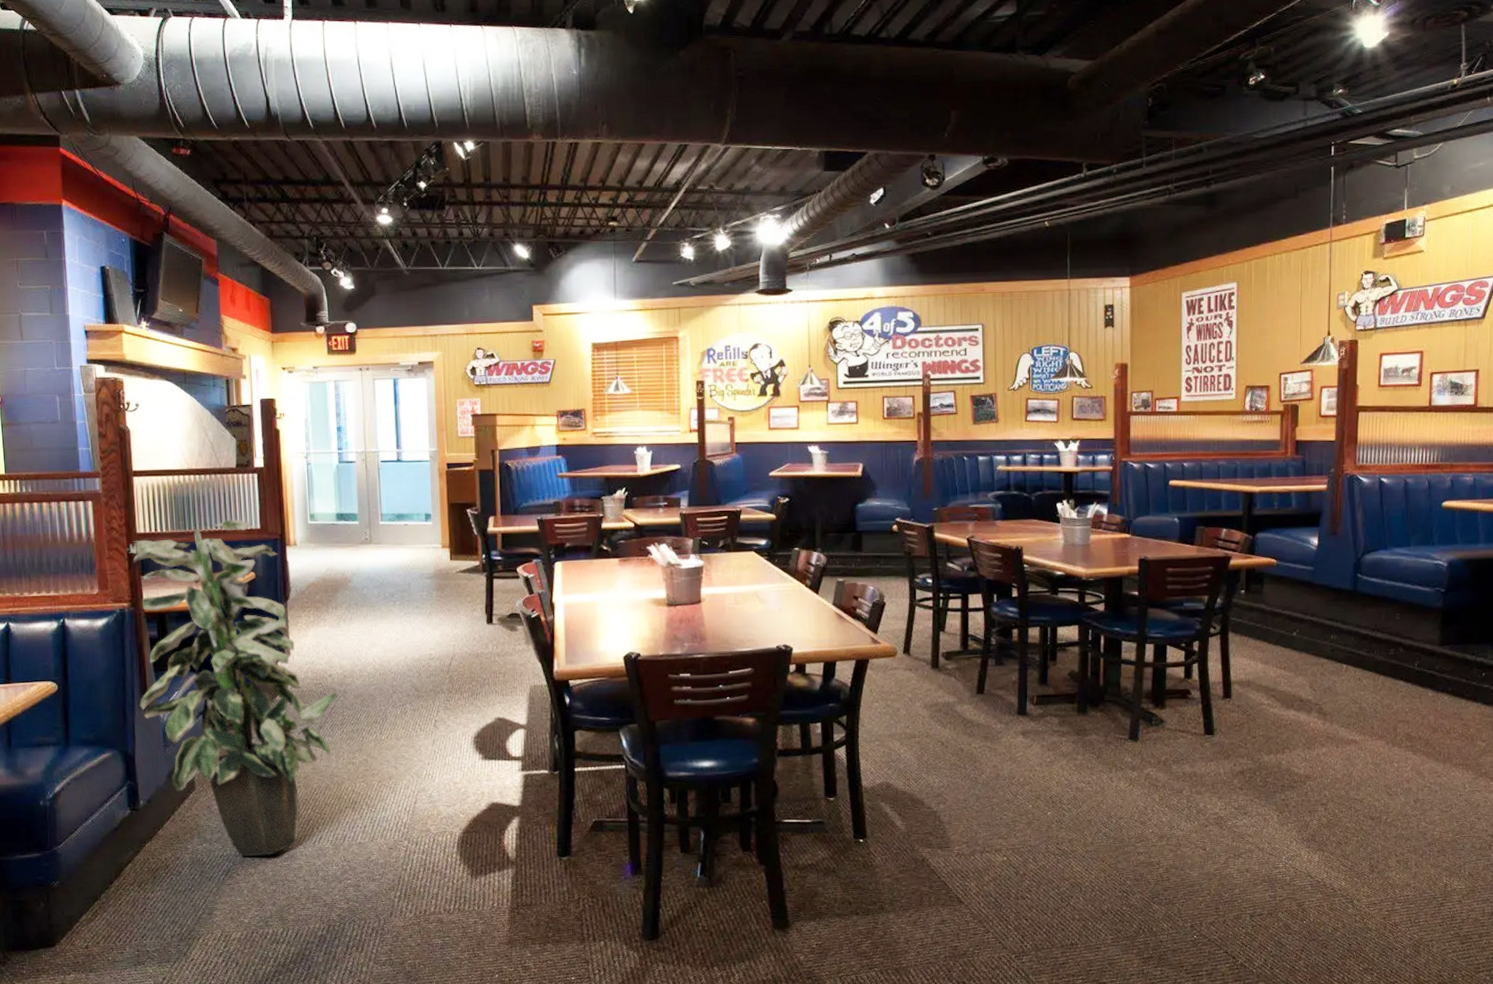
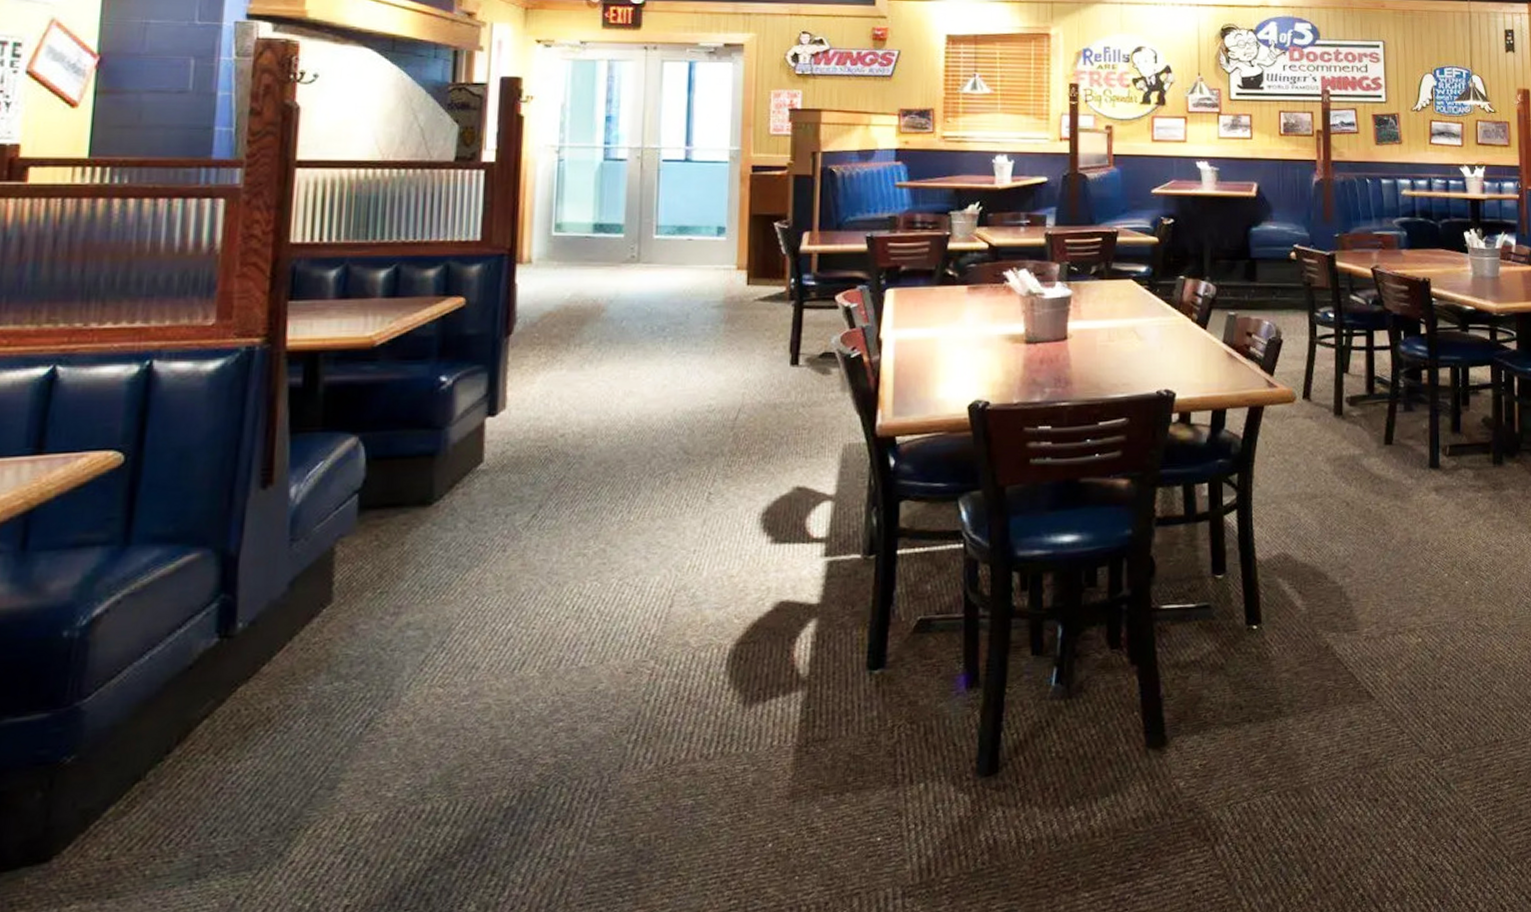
indoor plant: present [127,519,337,857] -> none [258,227,570,699]

